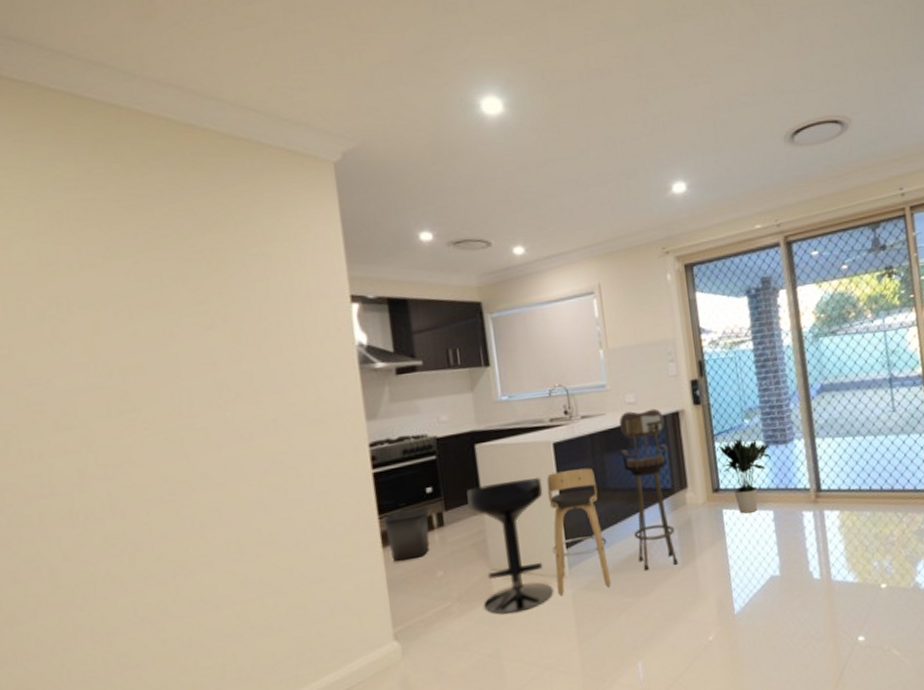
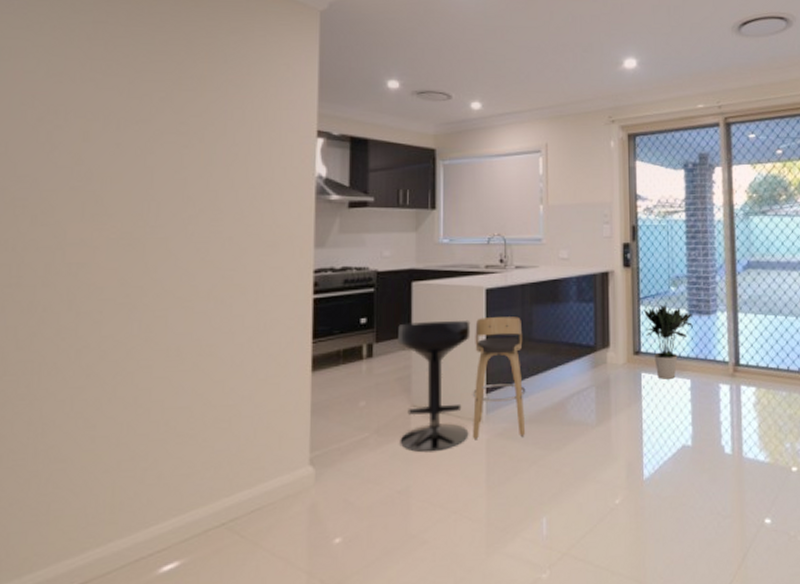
waste bin: present [382,506,430,561] -> none [315,336,361,386]
bar stool: present [618,408,678,570] -> none [546,266,594,424]

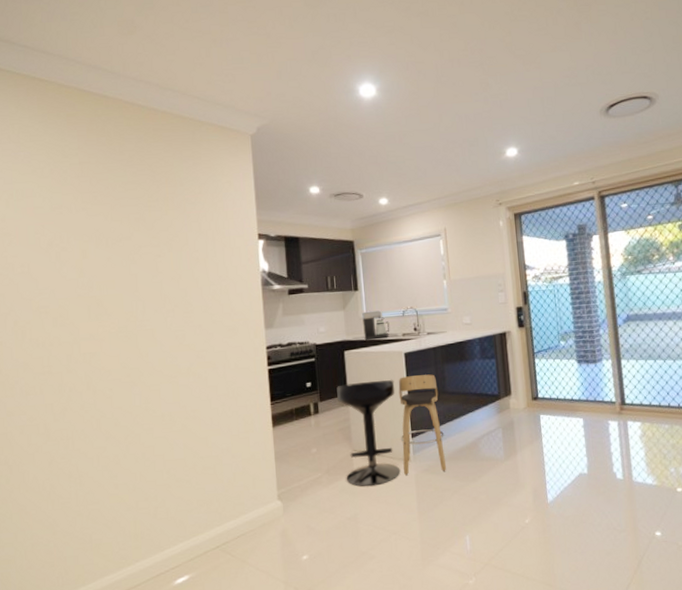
coffee maker: none [438,235,471,270] -> present [362,310,390,340]
potted plant: present [643,304,693,379] -> none [538,356,582,420]

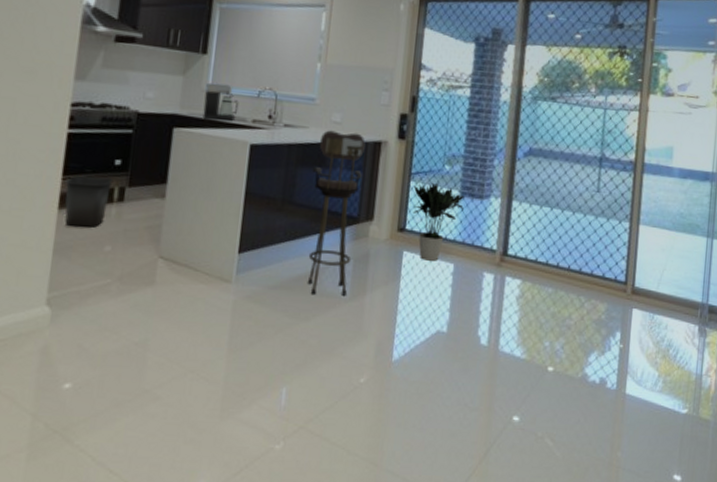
waste bin: none [273,397,308,438] -> present [64,175,114,228]
bar stool: present [336,380,401,487] -> none [143,170,231,307]
bar stool: present [398,374,447,476] -> none [219,174,284,303]
bar stool: none [455,329,501,460] -> present [307,130,366,296]
potted plant: none [538,356,582,420] -> present [413,182,465,261]

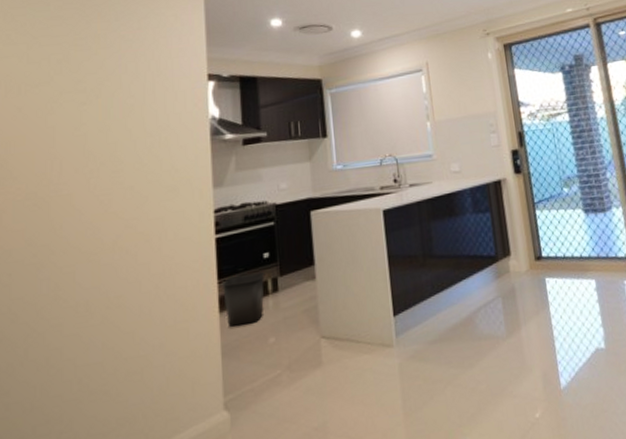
coffee maker: present [202,83,239,121] -> none [332,160,365,197]
bar stool: present [307,130,366,296] -> none [443,177,503,340]
potted plant: present [413,182,465,261] -> none [539,206,590,283]

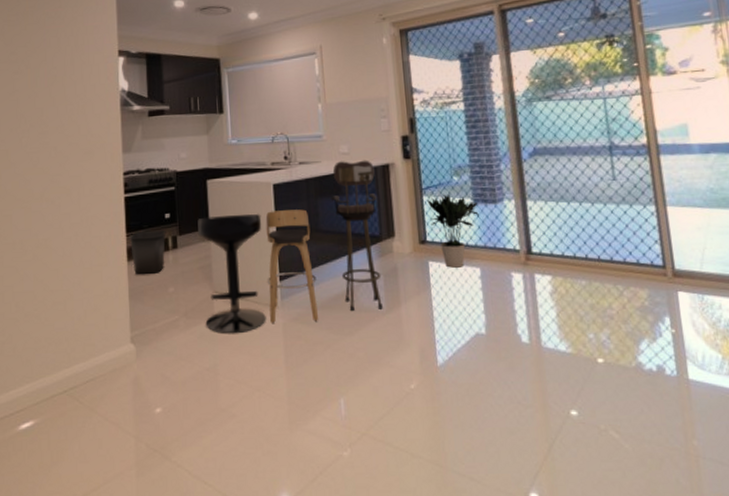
bar stool: none [301,244,381,384] -> present [197,214,266,334]
bar stool: none [376,235,438,366] -> present [265,209,319,325]
bar stool: none [443,177,503,340] -> present [330,160,383,310]
potted plant: none [539,206,590,283] -> present [426,193,479,268]

